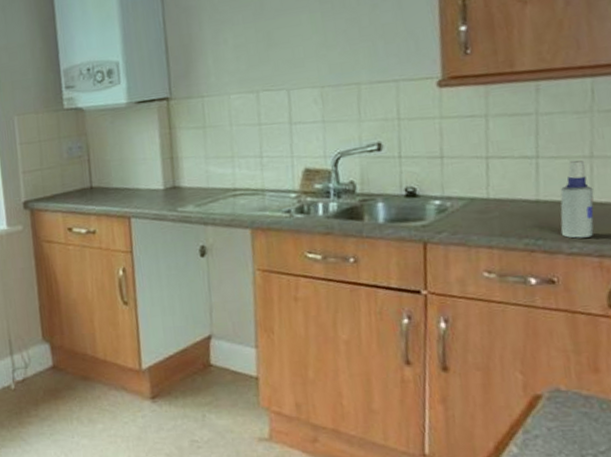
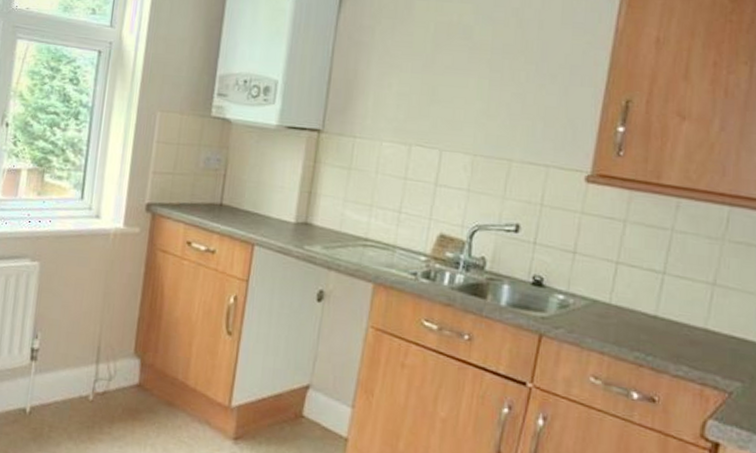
spray bottle: present [560,159,594,239] -> none [671,283,709,363]

